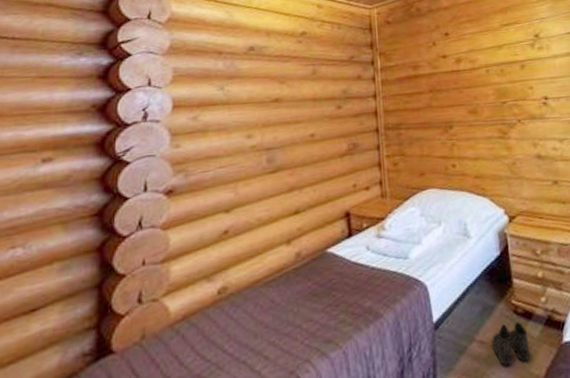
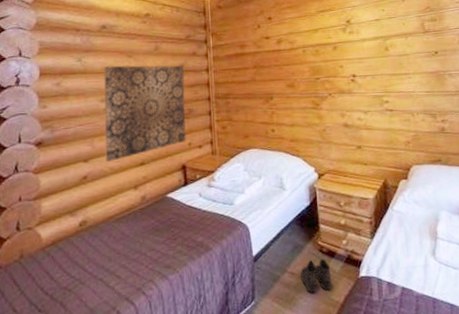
wall art: none [250,91,351,213] -> present [103,65,187,163]

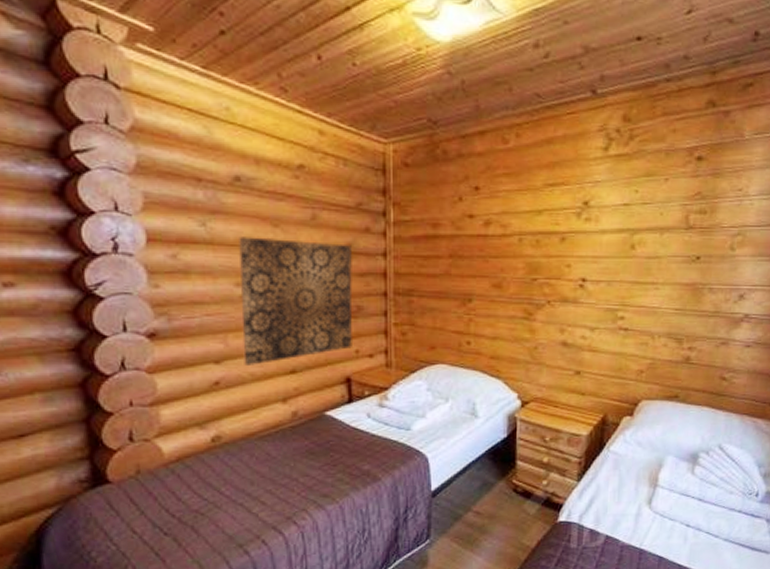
boots: present [300,259,332,294] -> none [488,499,525,536]

